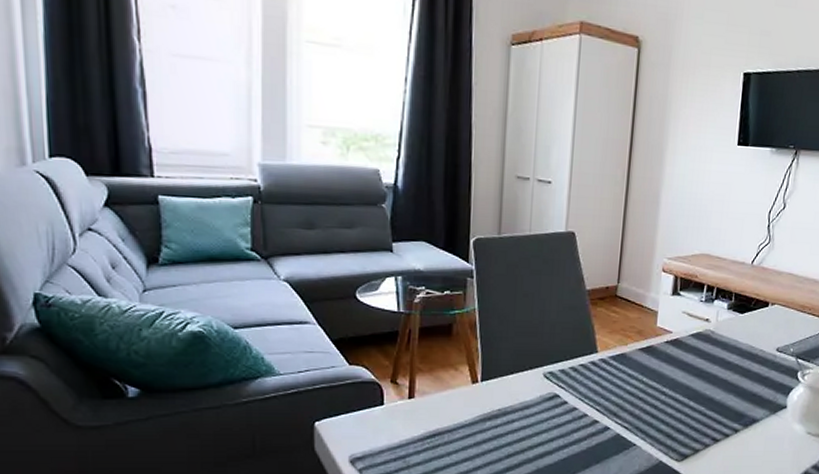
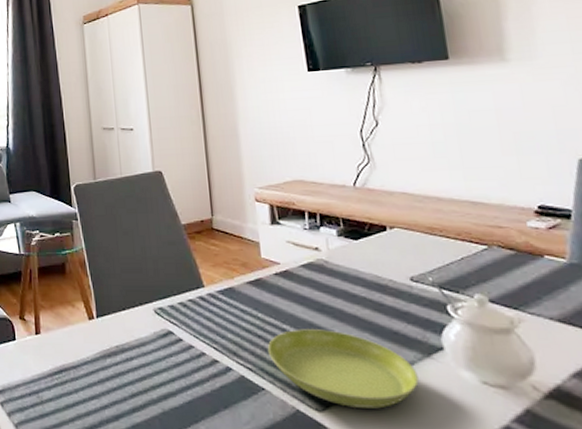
saucer: none [645,392,763,457] -> present [267,329,419,409]

